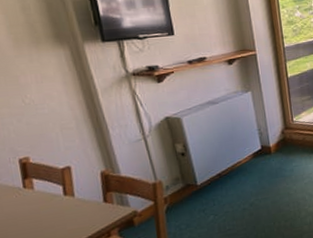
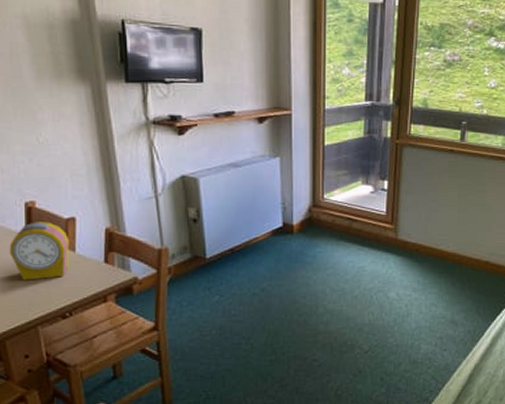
alarm clock: none [8,173,70,230] -> present [9,221,70,281]

